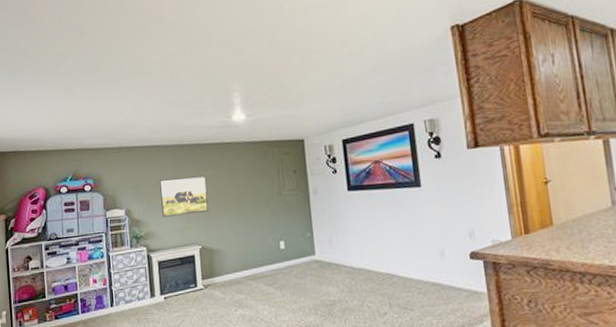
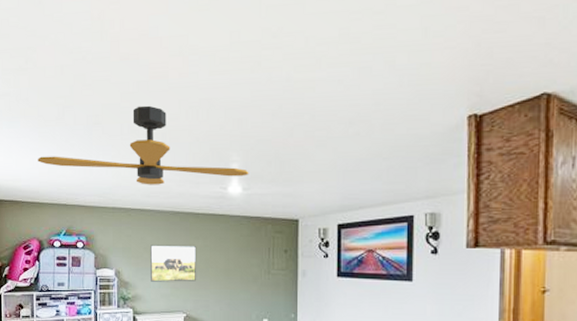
ceiling fan: none [39,45,251,122] -> present [37,105,249,185]

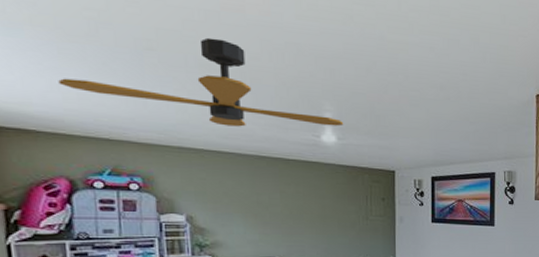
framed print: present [150,245,197,282] -> none [231,189,290,228]

